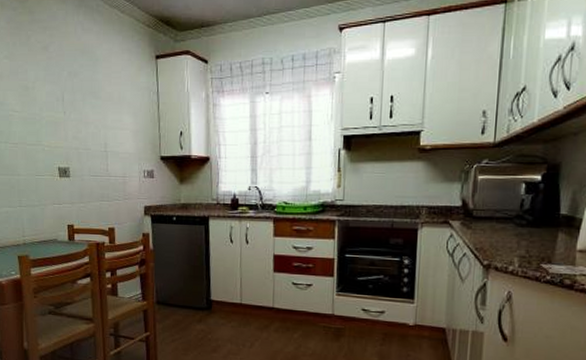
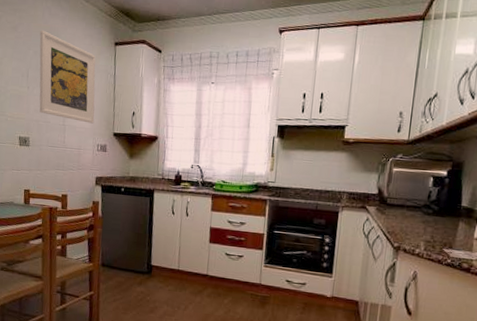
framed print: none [73,47,139,148] -> present [39,30,96,124]

